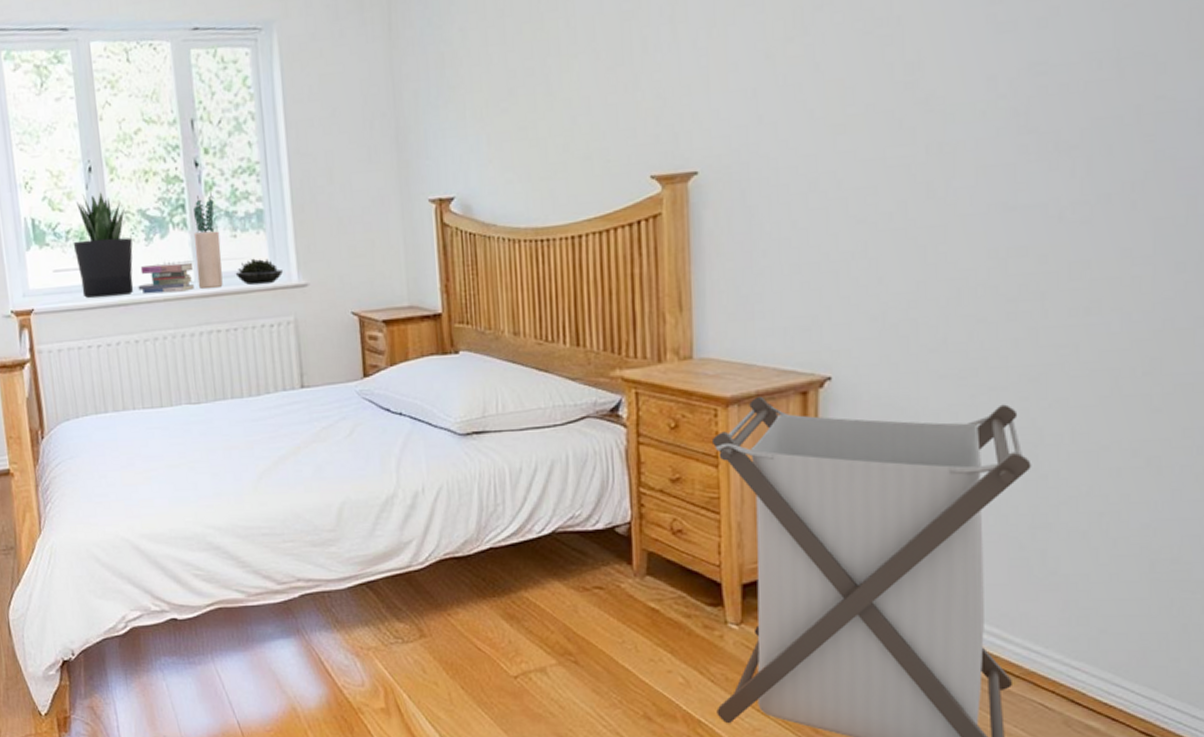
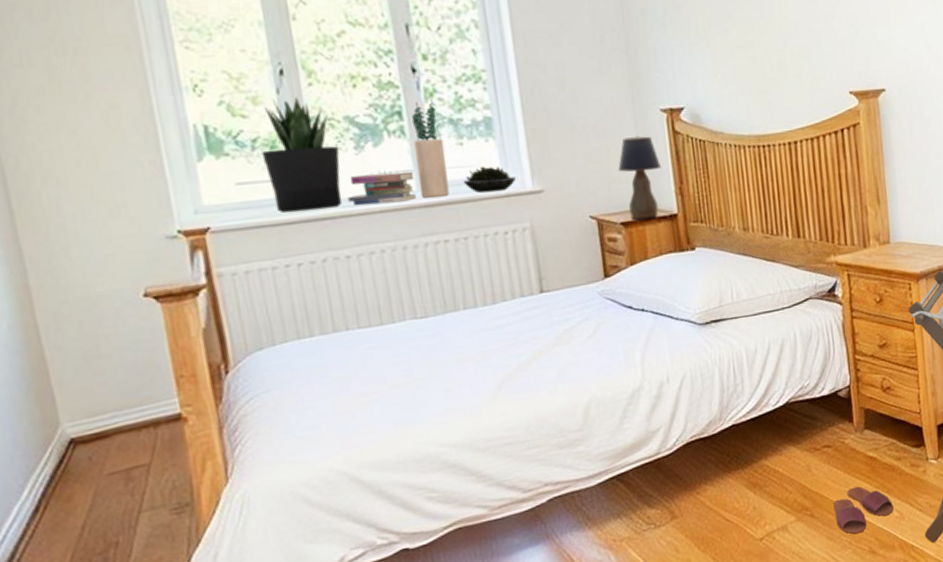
table lamp: none [382,228,428,319] -> present [618,135,662,221]
slippers: none [602,639,677,693] -> present [833,486,894,534]

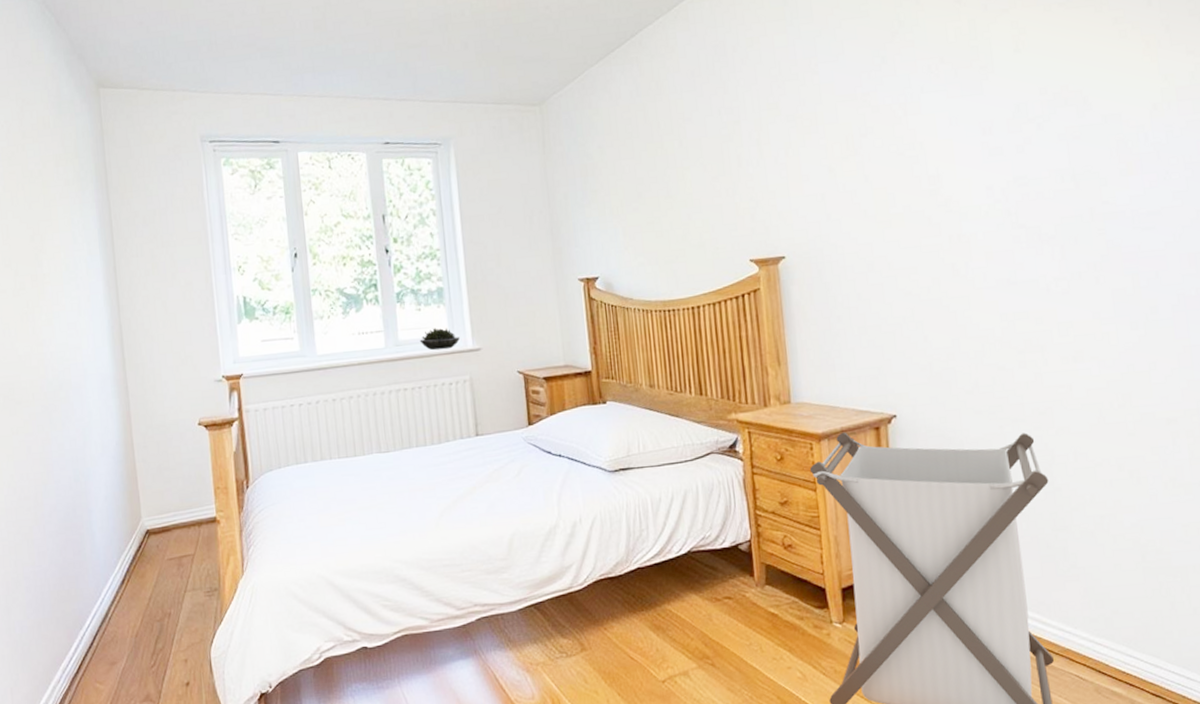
planter: present [261,97,343,214] -> none [279,274,332,364]
books: present [347,171,416,207] -> none [336,332,384,360]
vase: present [412,99,450,199] -> none [384,273,409,355]
table lamp: present [618,135,662,221] -> none [542,302,579,376]
slippers: present [833,486,894,534] -> none [734,641,796,690]

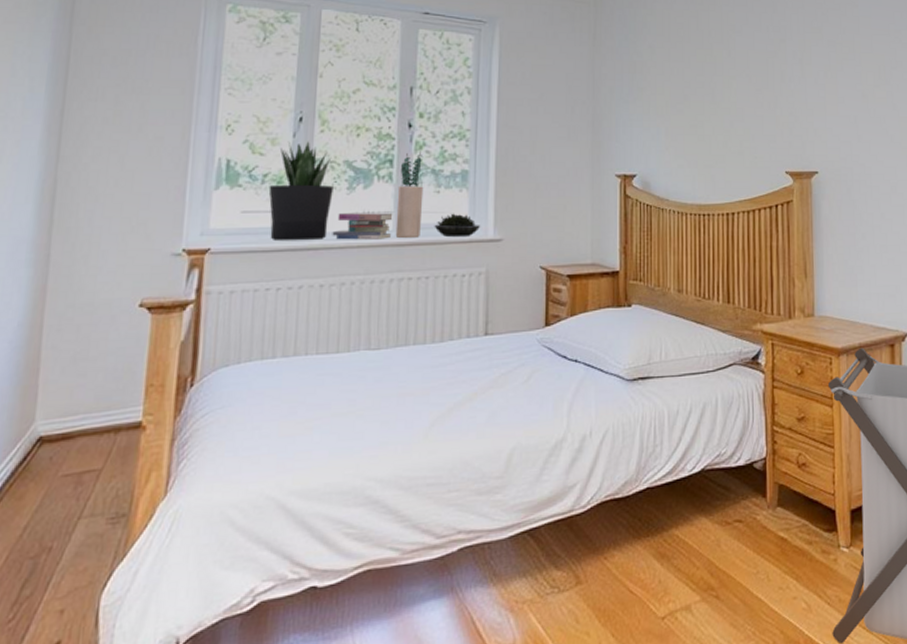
planter: none [279,274,332,364] -> present [268,141,335,242]
books: none [336,332,384,360] -> present [332,212,393,240]
vase: none [384,273,409,355] -> present [395,151,424,239]

